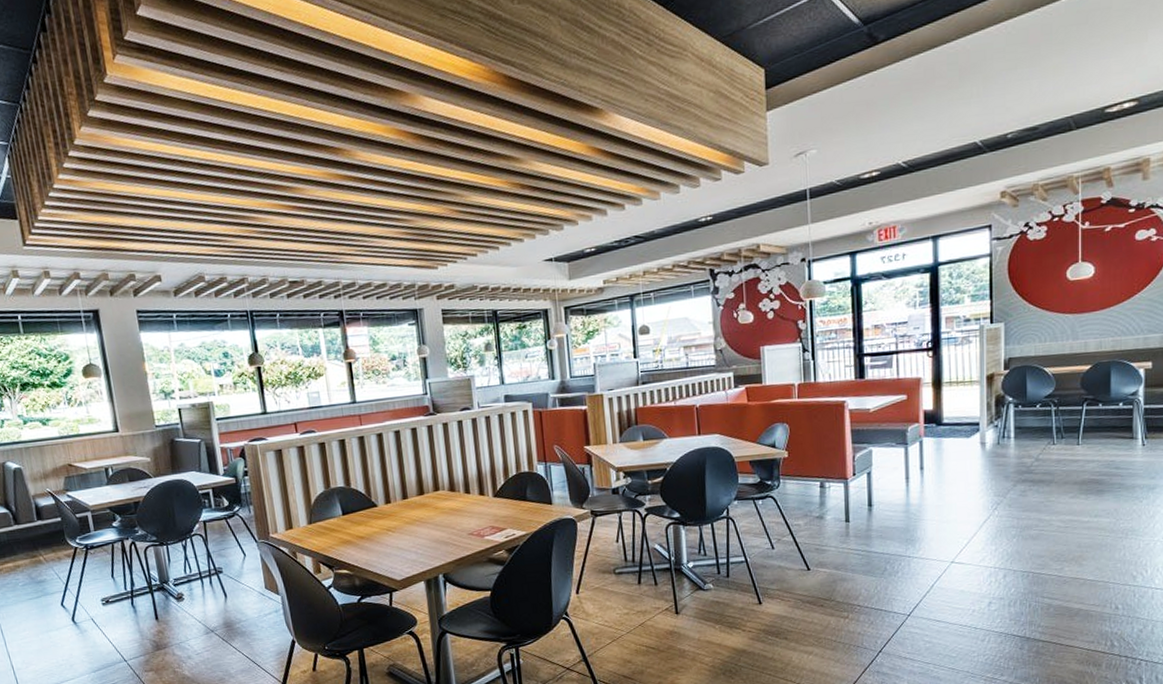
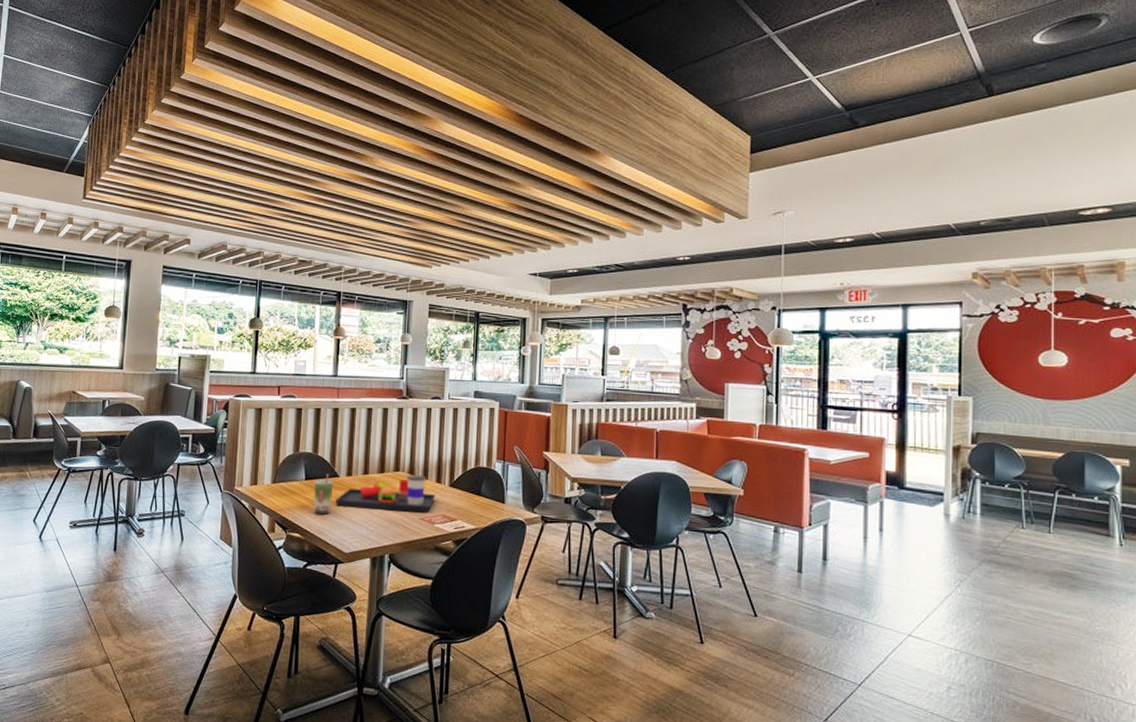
beverage cup: none [352,504,375,548] -> present [313,473,334,516]
food tray: none [378,480,481,536] -> present [336,464,436,513]

